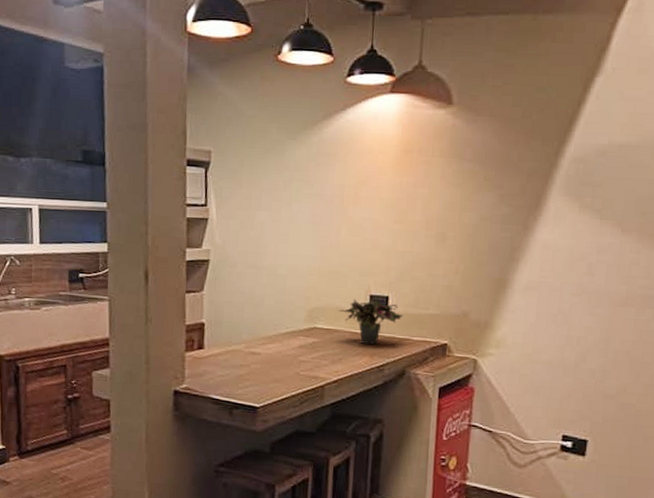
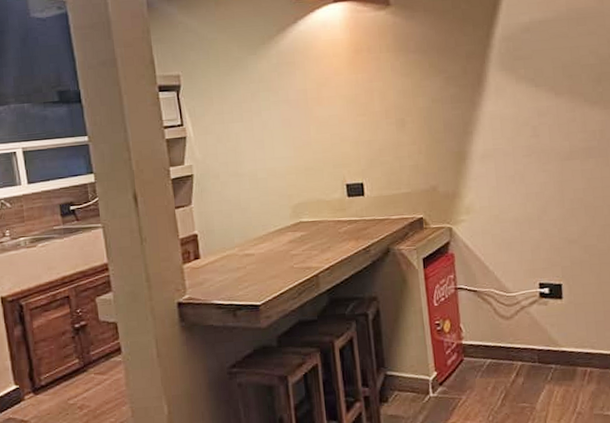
potted plant: present [338,298,404,345] -> none [319,188,380,230]

